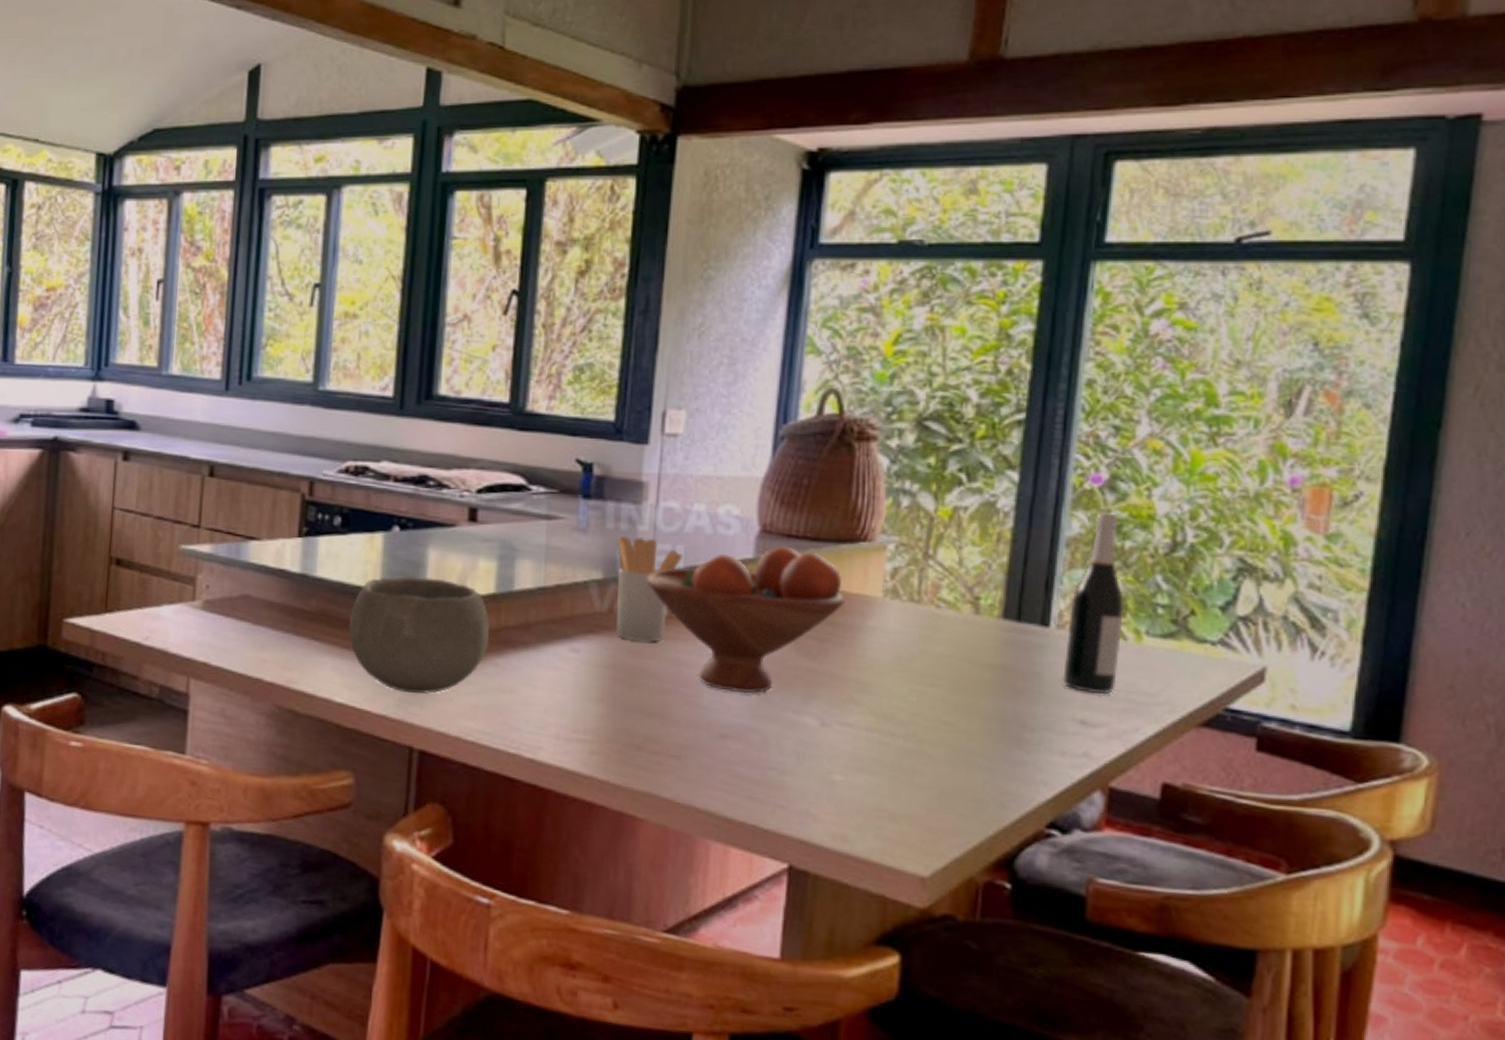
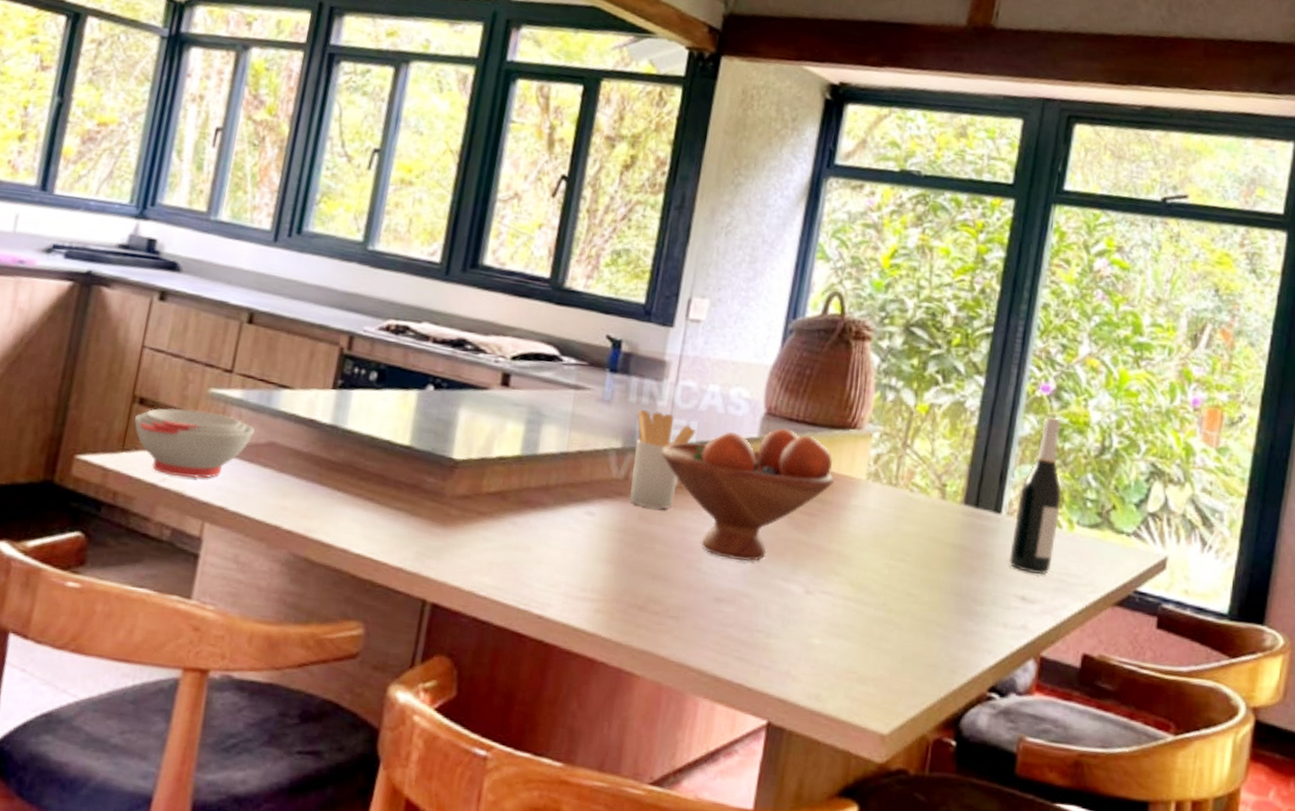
soup bowl: none [113,566,227,636] -> present [134,407,255,479]
bowl: present [349,575,491,694] -> none [373,433,513,548]

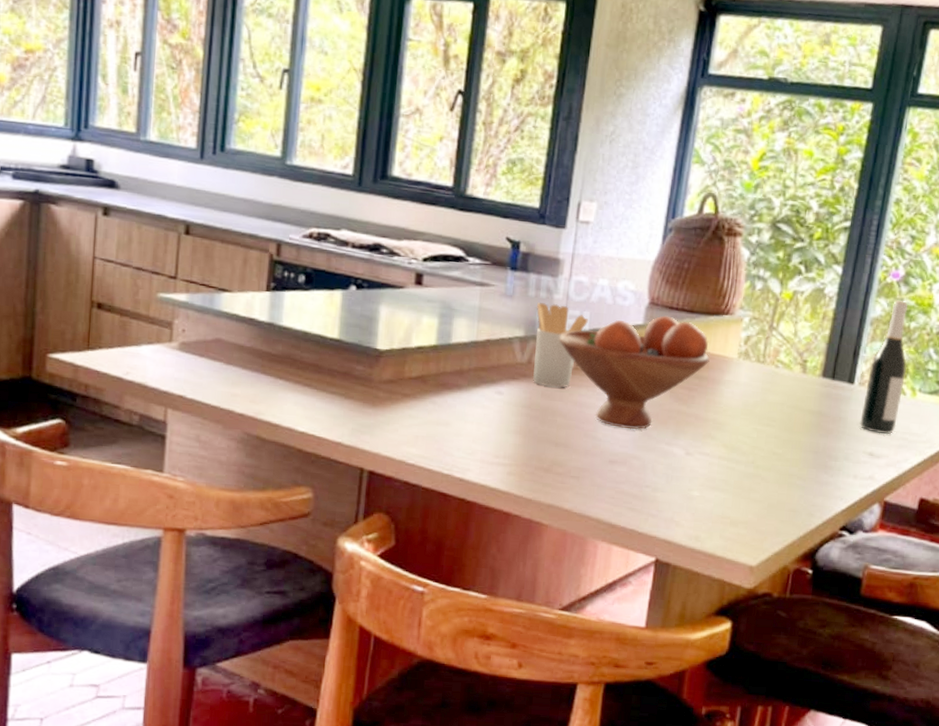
soup bowl: present [134,407,255,479] -> none [94,311,202,372]

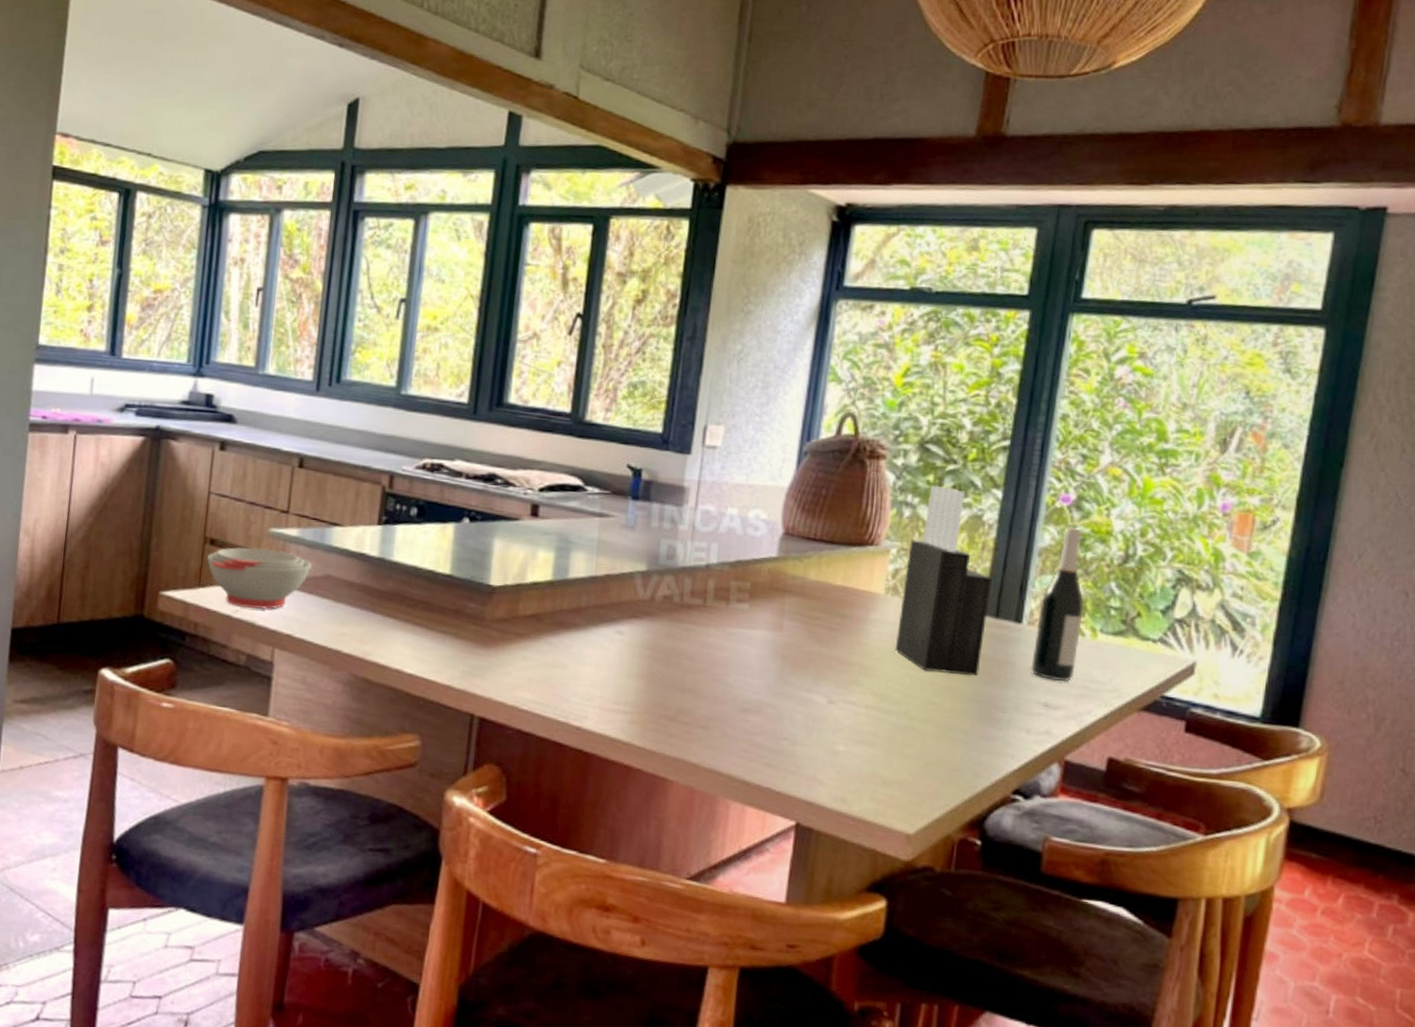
soup bowl: none [94,311,202,372] -> present [206,547,312,610]
utensil holder: present [532,302,588,388] -> none [655,534,716,627]
fruit bowl: present [558,315,710,430] -> none [684,547,853,675]
knife block: none [744,260,830,431] -> present [895,485,992,677]

